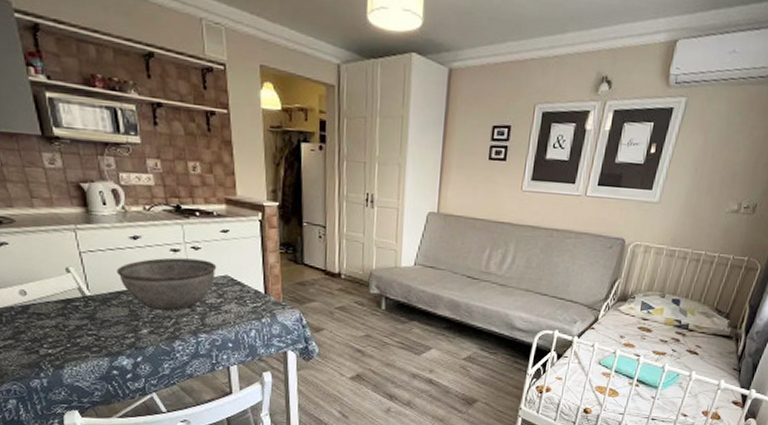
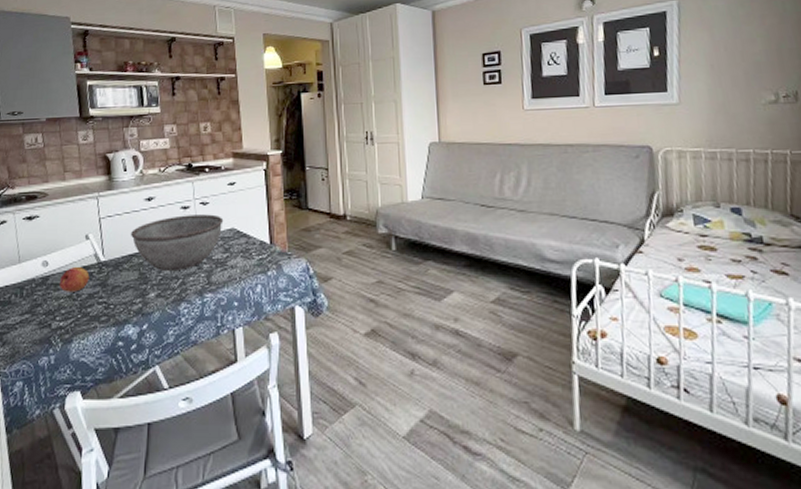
fruit: none [43,299,75,323] -> present [60,267,90,292]

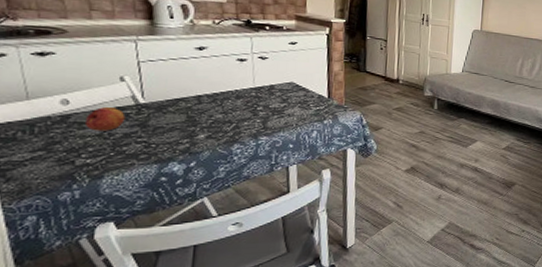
bowl: present [130,214,224,270] -> none [176,66,283,116]

